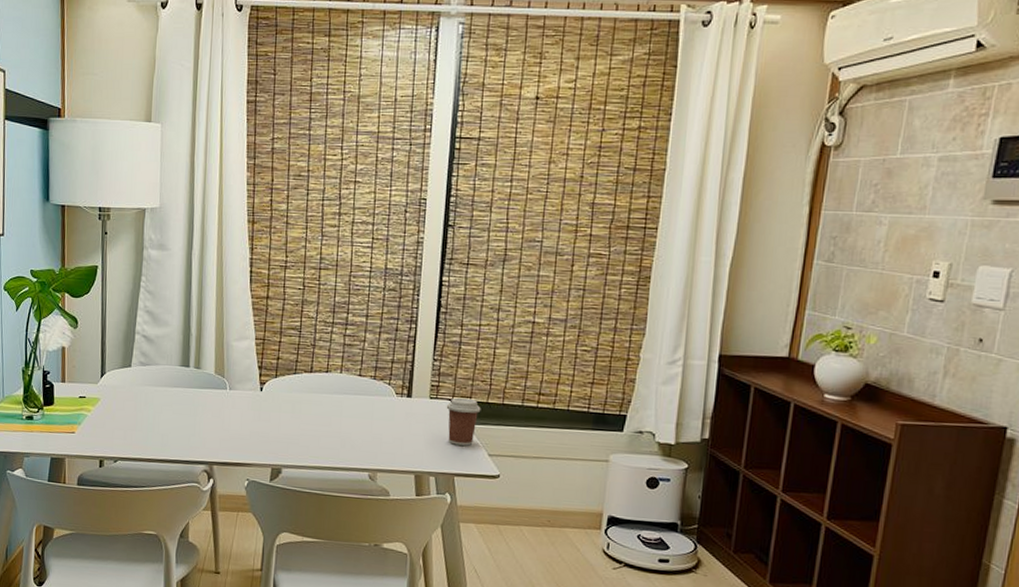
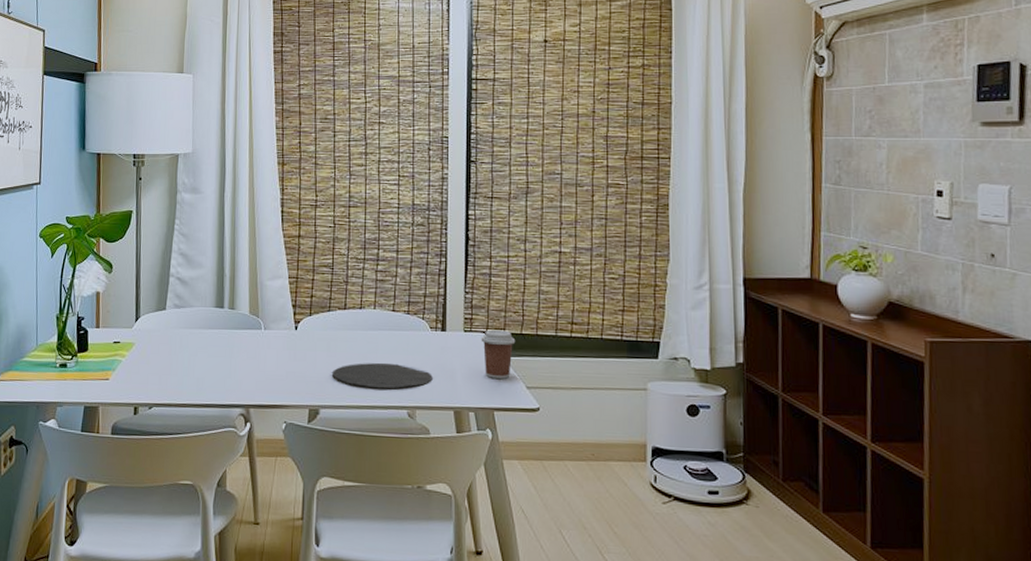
plate: none [295,425,396,451] -> present [331,362,433,388]

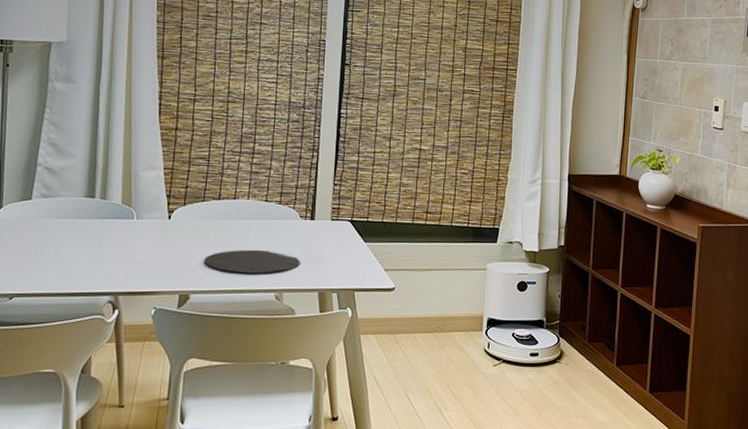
coffee cup: present [481,329,516,379] -> none [346,218,377,262]

